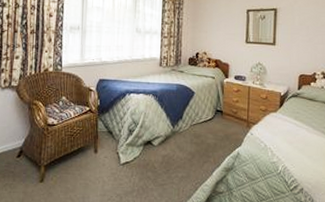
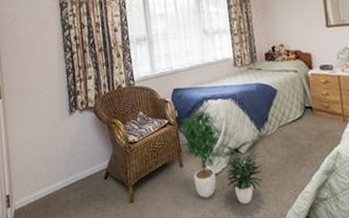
potted plant: none [101,100,171,191] -> present [180,108,263,204]

